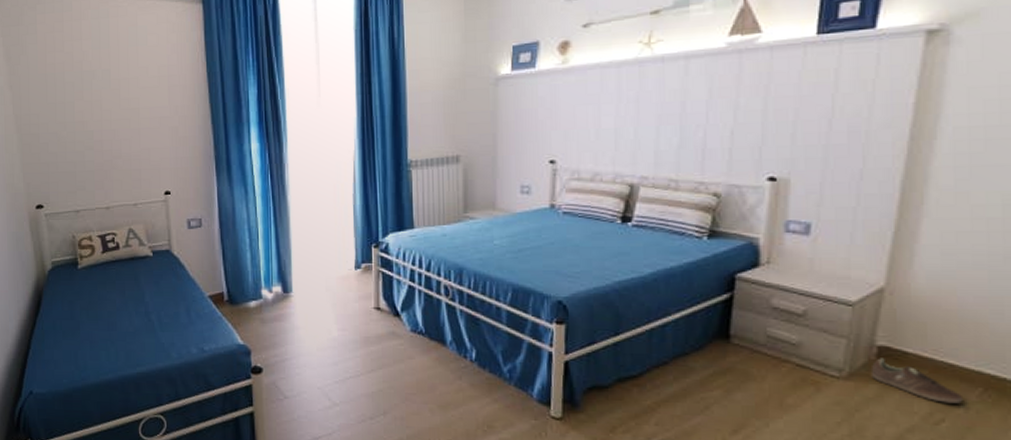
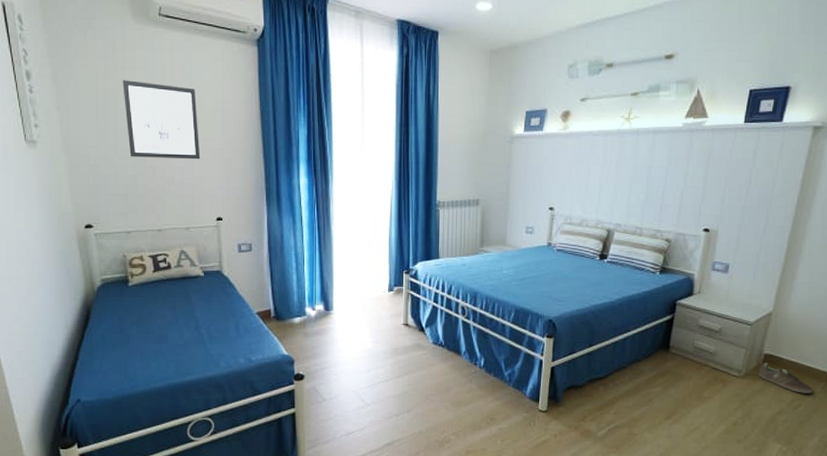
wall art: none [70,52,147,132] -> present [122,80,201,160]

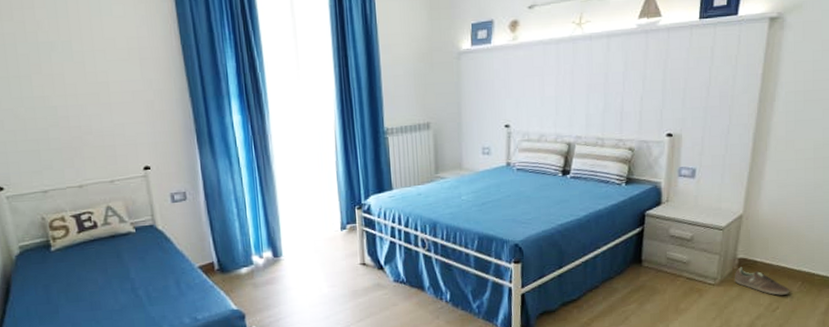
wall art: present [122,80,201,160] -> none [21,22,119,108]

